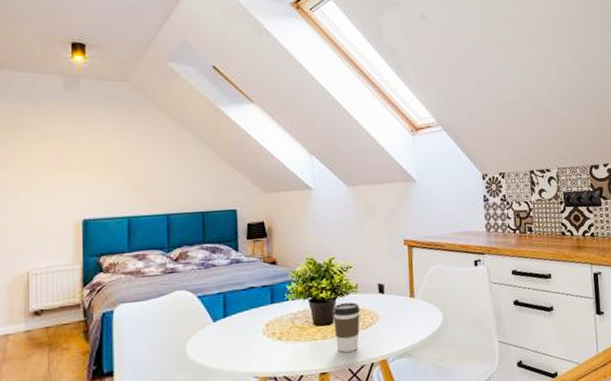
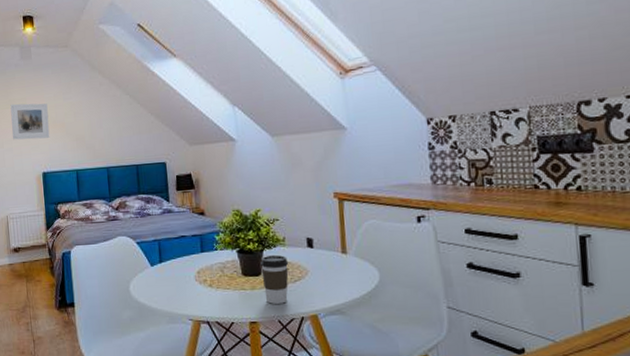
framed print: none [44,139,97,182] -> present [10,103,50,140]

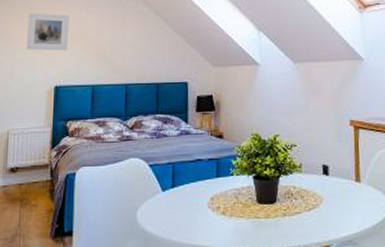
coffee cup: present [261,254,289,304] -> none [276,181,304,234]

